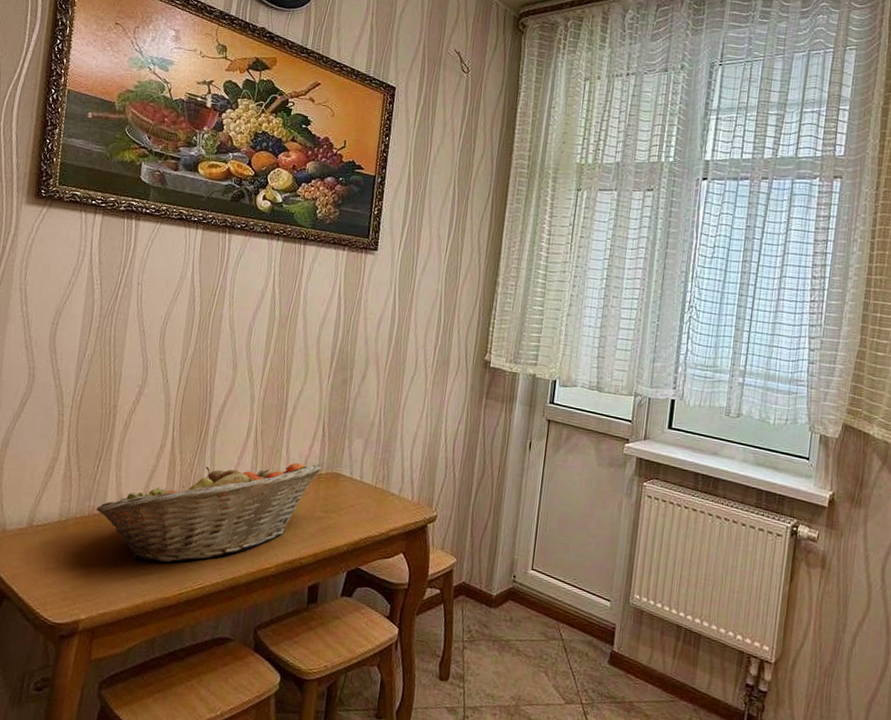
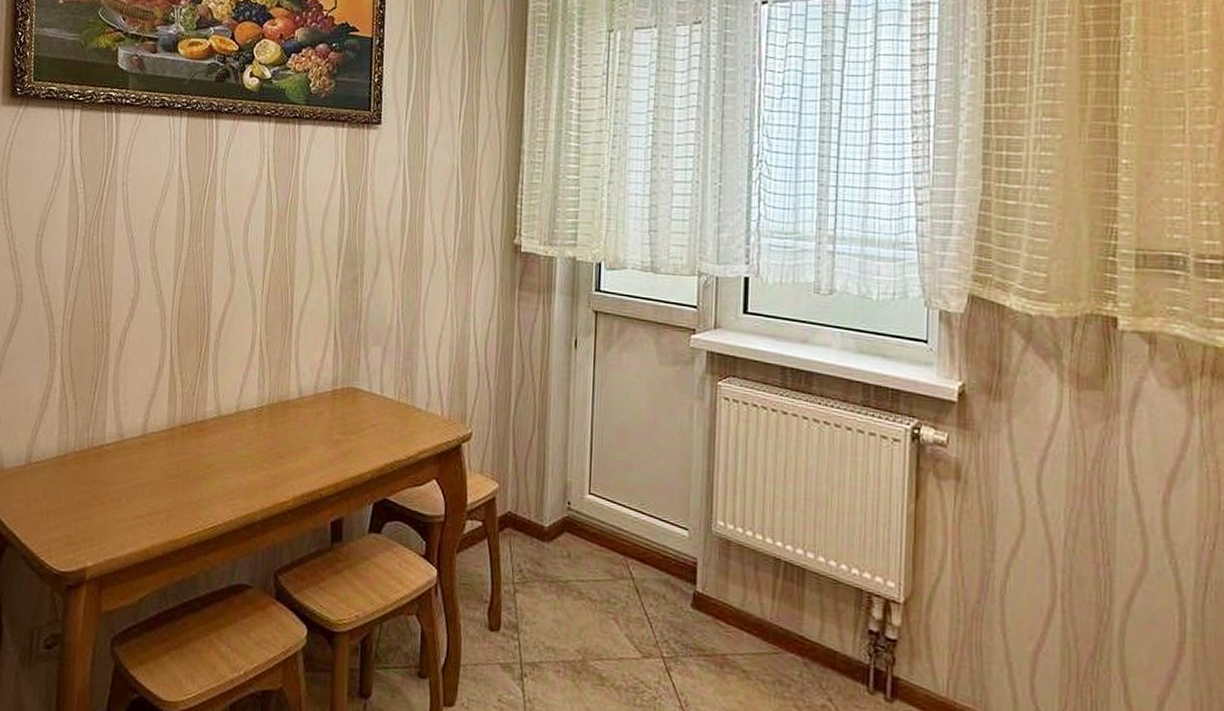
fruit basket: present [96,463,322,563] -> none [95,378,337,499]

